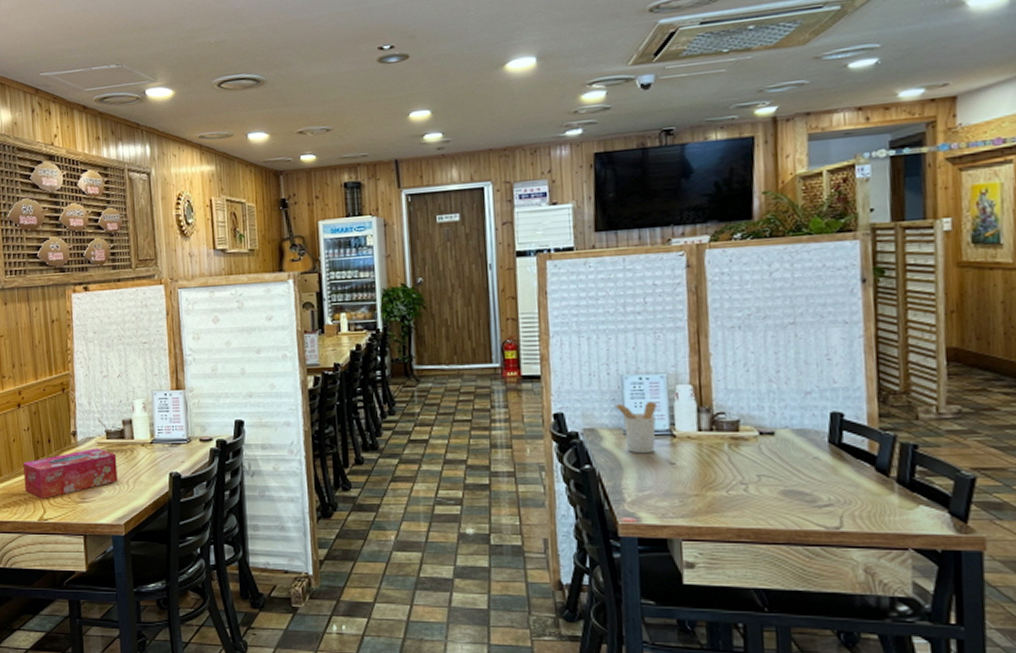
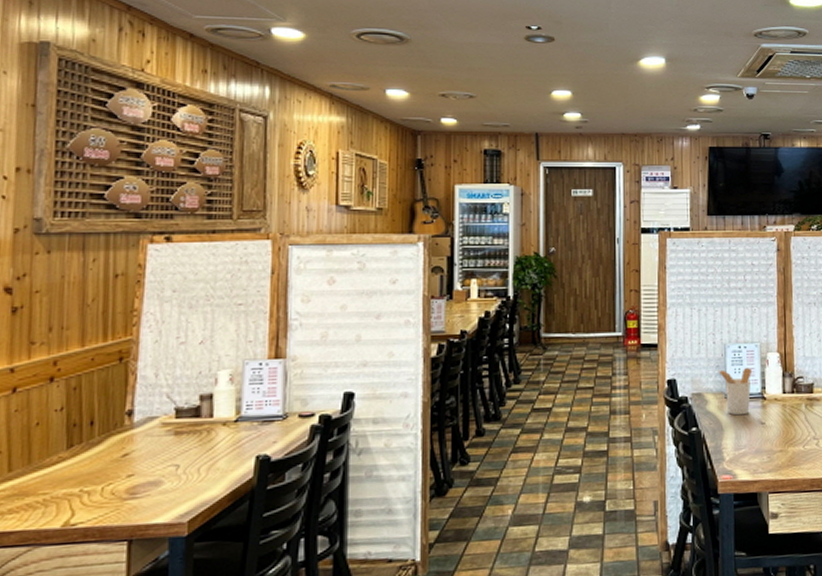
tissue box: present [22,448,118,499] -> none [45,430,187,498]

